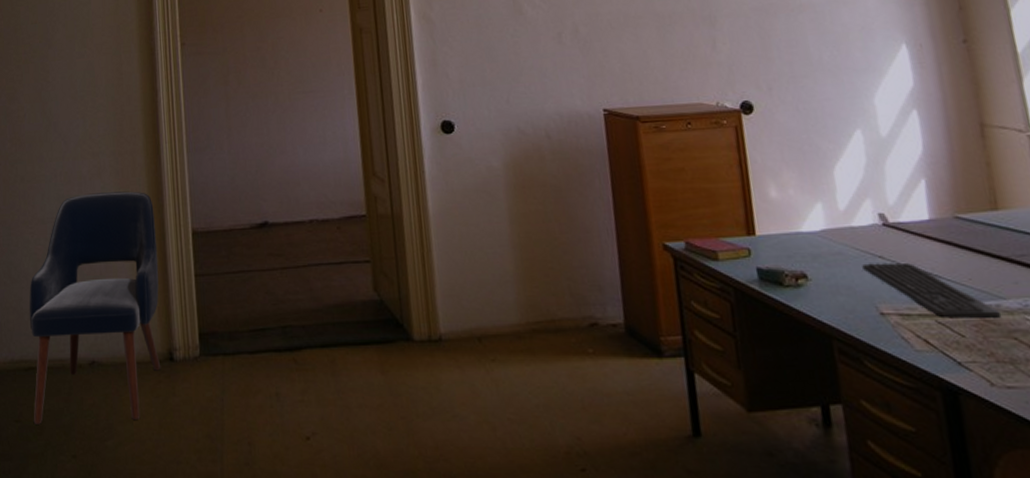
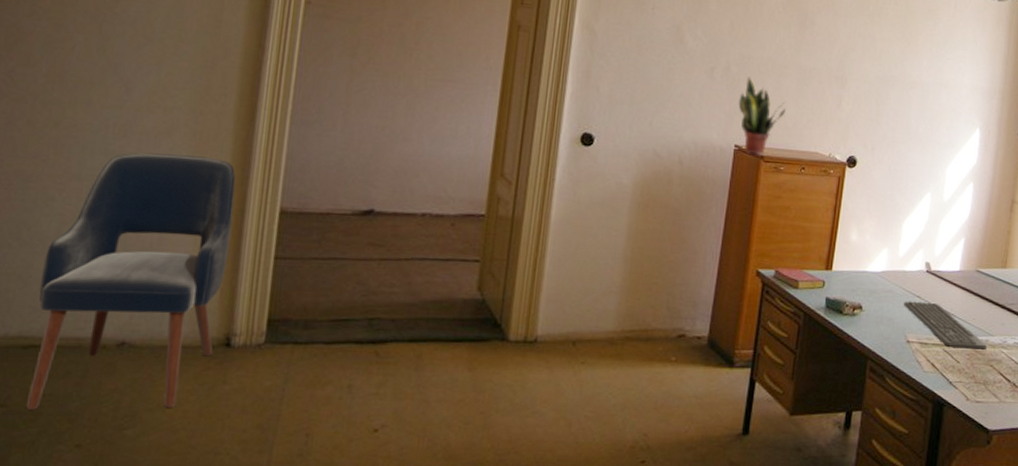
potted plant: none [596,35,653,117] -> present [738,77,786,155]

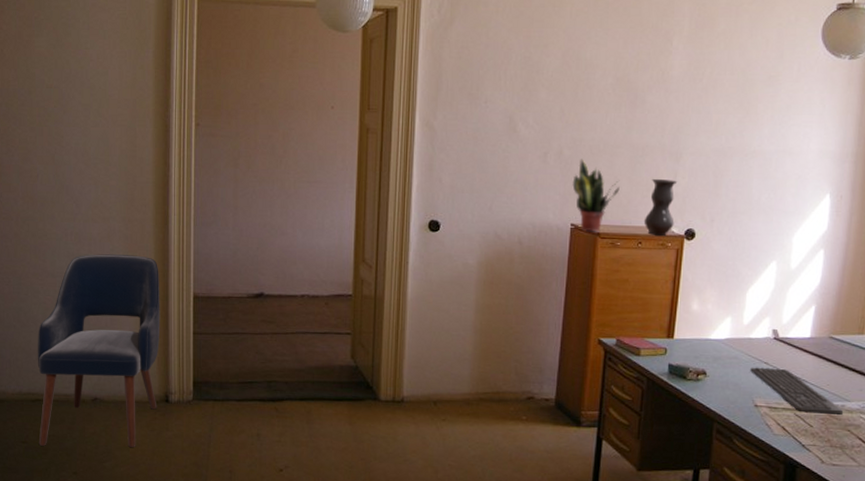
vase: none [807,102,842,162] -> present [643,178,678,235]

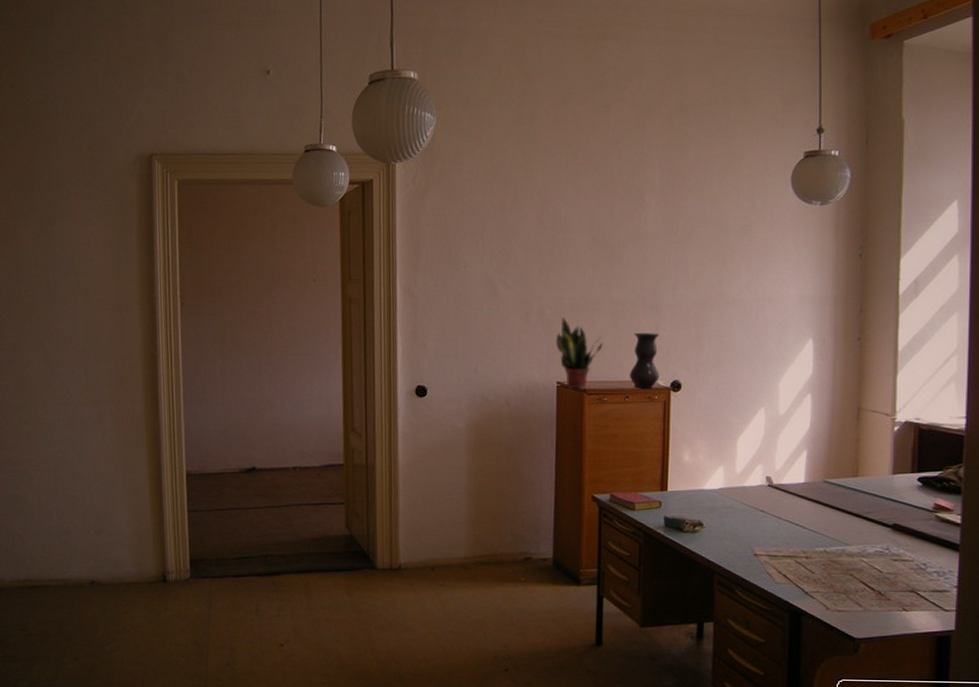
chair: present [37,254,161,448] -> none [33,436,155,633]
computer keyboard: present [750,367,844,415] -> none [747,515,845,559]

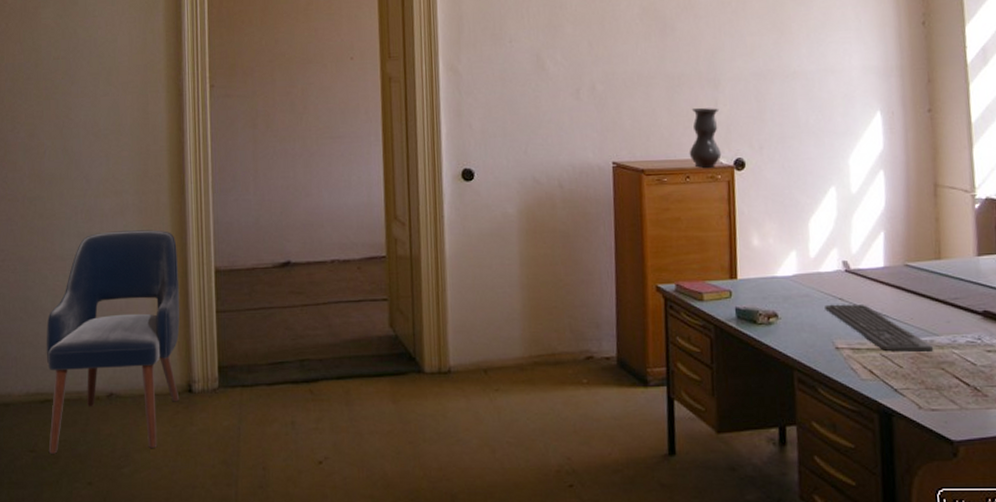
chair: none [33,436,155,633] -> present [45,230,180,454]
potted plant: present [555,317,603,389] -> none [609,92,660,170]
computer keyboard: none [747,515,845,559] -> present [825,303,934,352]

